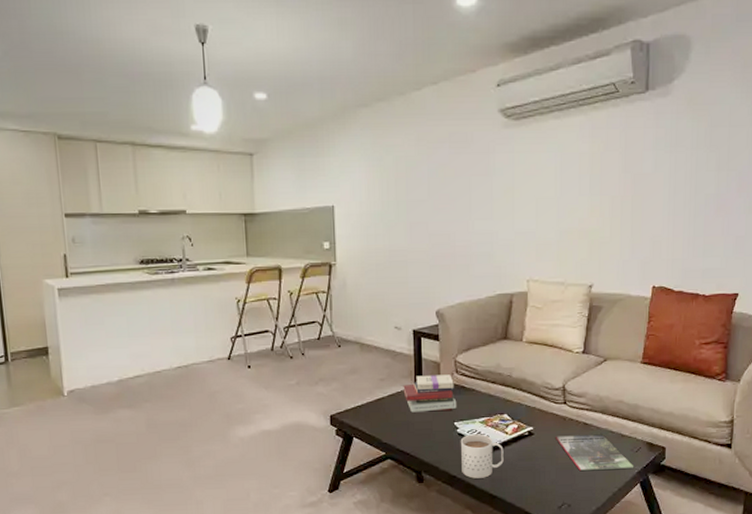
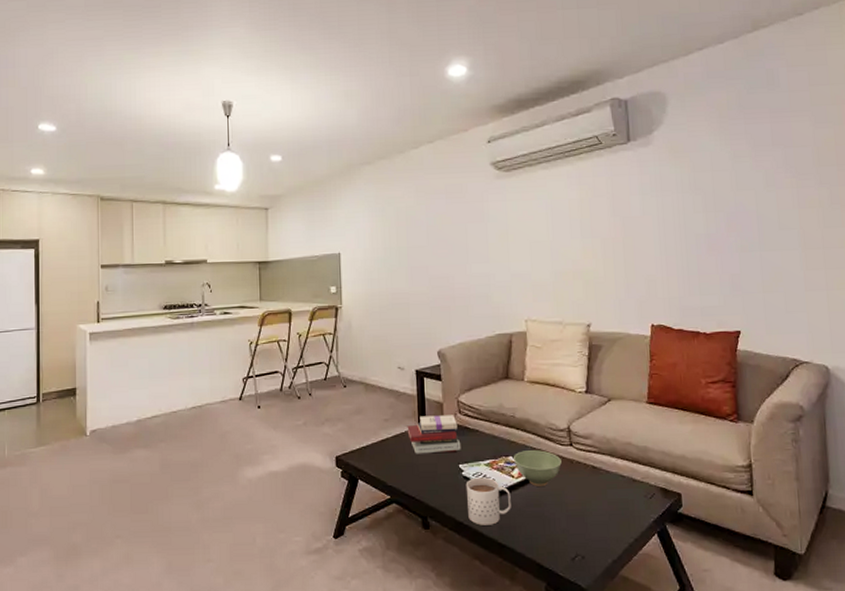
bowl: none [507,408,555,442] -> present [513,450,562,486]
magazine: present [556,434,634,472] -> none [564,478,650,519]

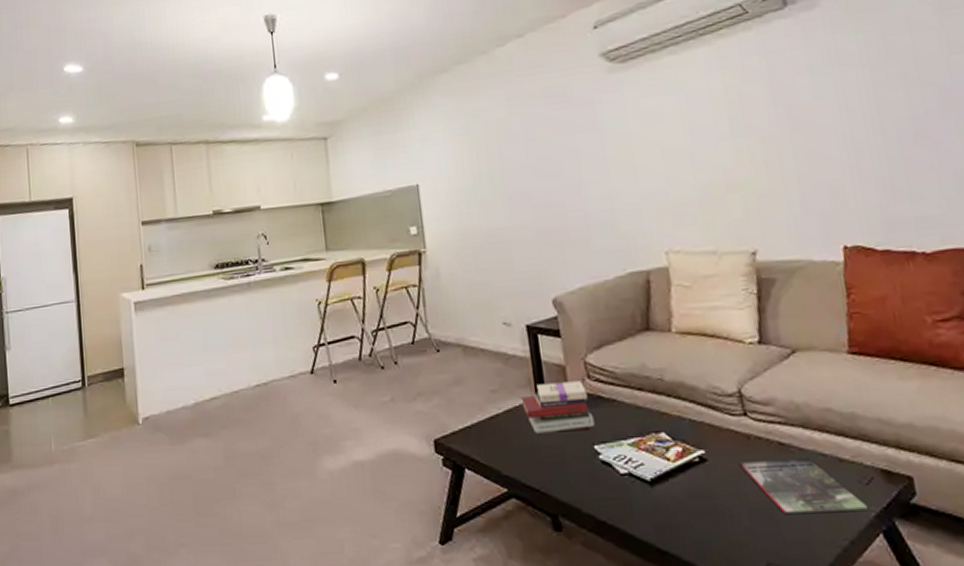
mug: present [465,477,511,525] -> none [605,461,670,525]
bowl: present [513,450,562,486] -> none [665,423,735,472]
magazine: none [564,478,650,519] -> present [740,458,869,515]

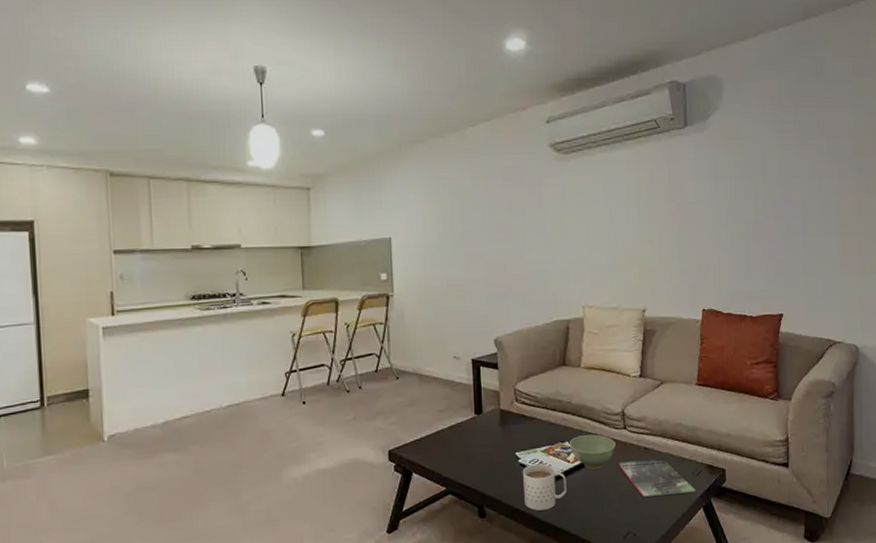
books: present [521,381,595,434] -> none [463,403,518,444]
mug: none [605,461,670,525] -> present [522,463,567,511]
bowl: none [665,423,735,472] -> present [569,434,616,470]

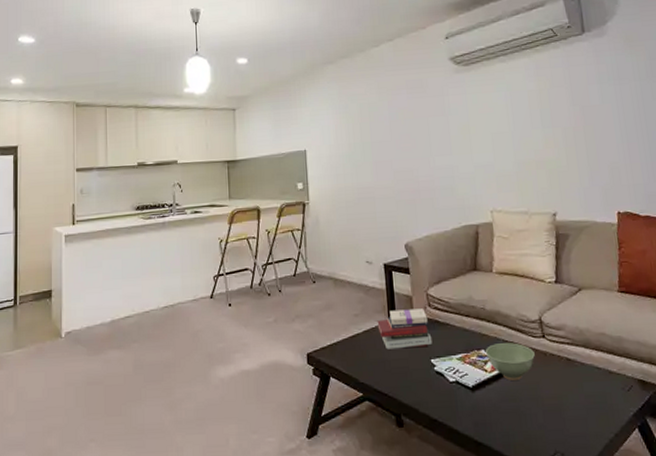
books: none [463,403,518,444] -> present [377,308,432,350]
mug: present [522,463,567,511] -> none [438,372,486,423]
magazine: present [617,458,696,498] -> none [538,371,629,414]

